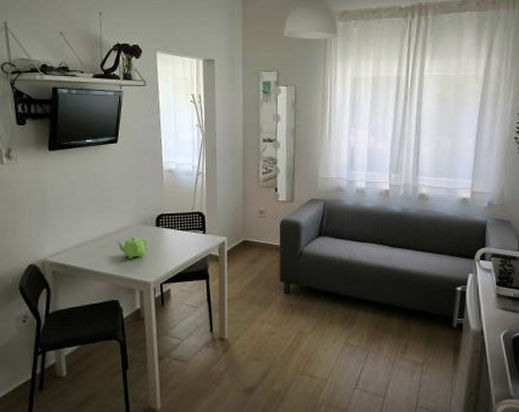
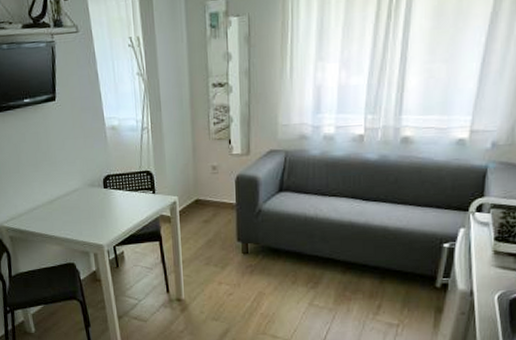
teapot: present [116,237,147,259] -> none [65,200,97,222]

